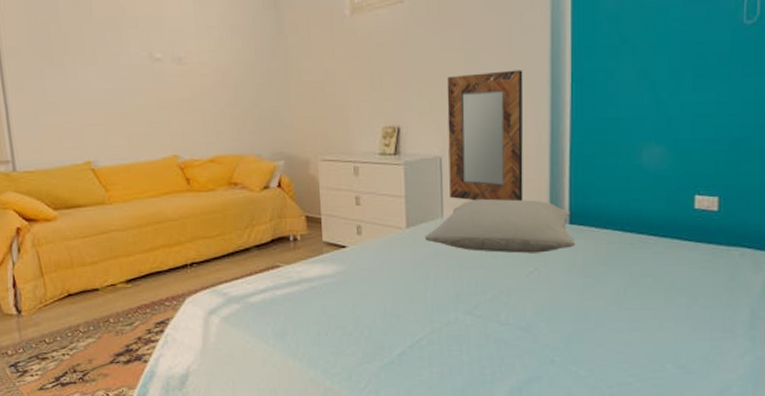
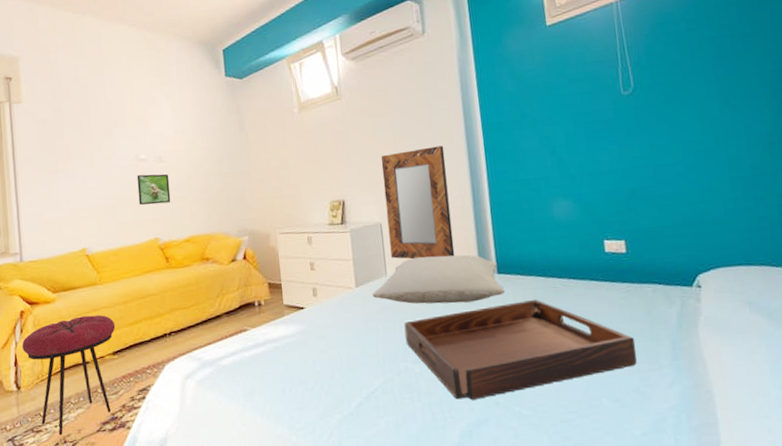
stool: none [20,238,129,365] -> present [21,314,116,436]
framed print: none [150,78,193,115] -> present [136,174,171,205]
serving tray: none [458,254,712,356] -> present [404,299,637,400]

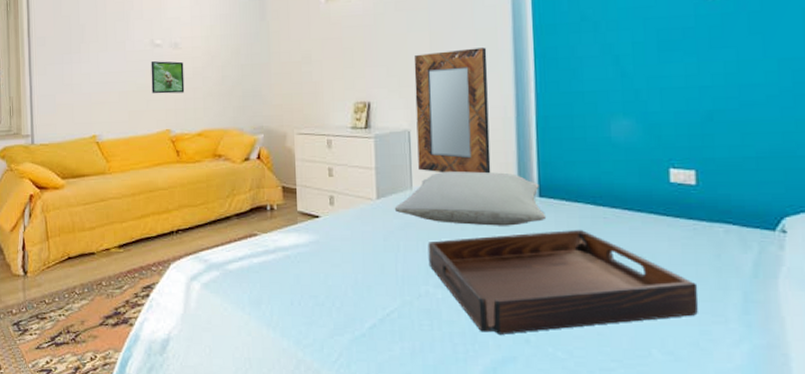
stool: present [21,314,116,436] -> none [29,205,123,325]

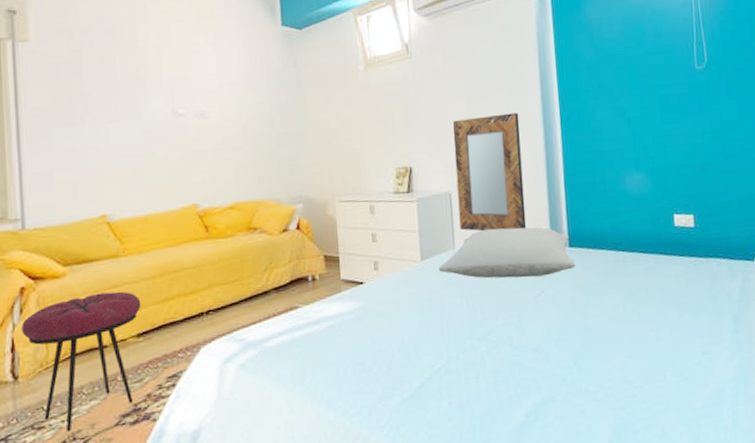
stool: none [29,205,123,325] -> present [20,291,141,432]
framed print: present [151,61,185,94] -> none [172,131,213,167]
serving tray: present [428,229,699,335] -> none [471,273,701,378]

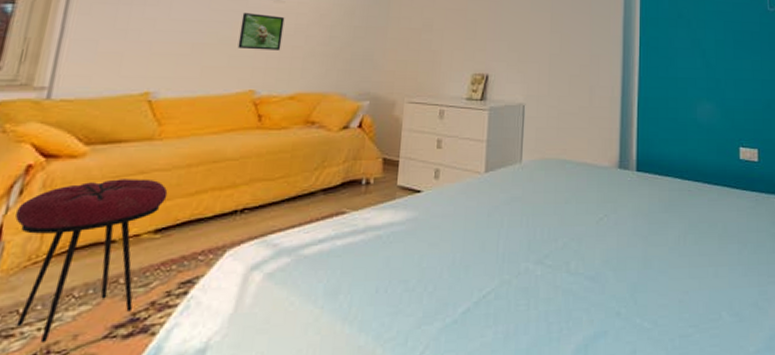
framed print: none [172,131,213,167] -> present [237,13,285,51]
pillow: present [438,227,576,279] -> none [502,146,642,200]
home mirror: present [452,113,527,232] -> none [530,32,601,149]

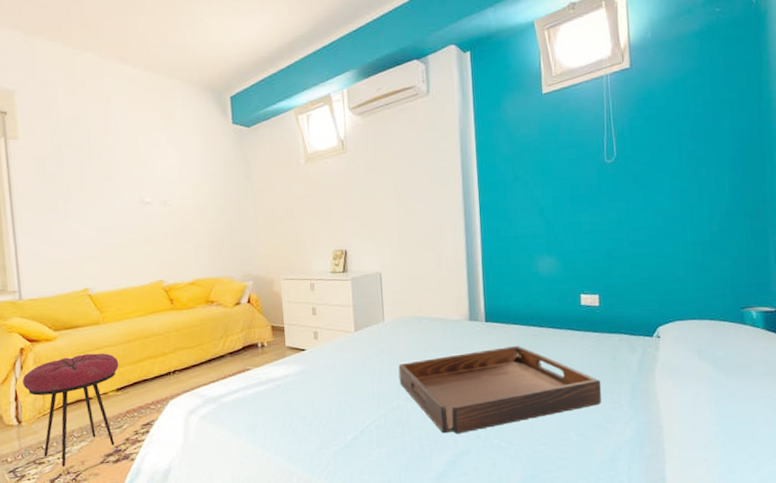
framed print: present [237,13,285,51] -> none [141,217,176,248]
serving tray: none [531,201,759,309] -> present [398,345,602,434]

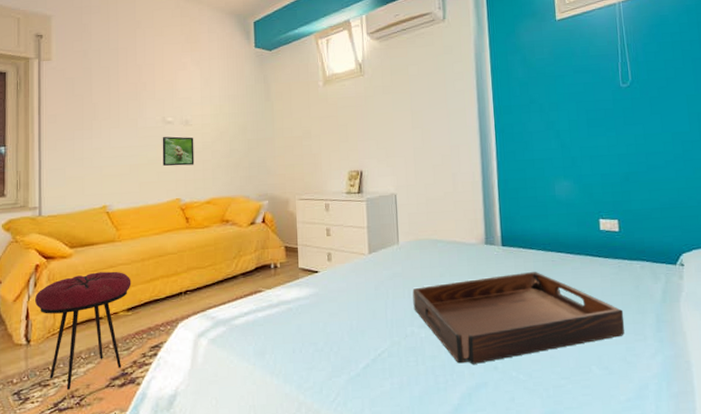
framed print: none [141,217,176,248] -> present [162,136,195,166]

